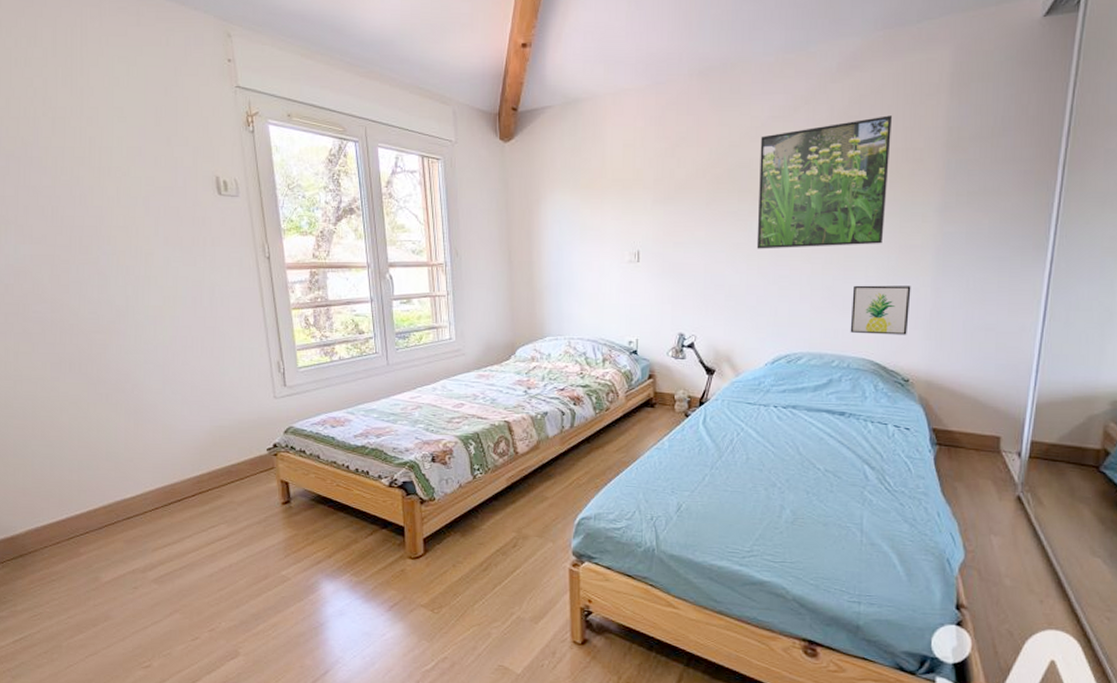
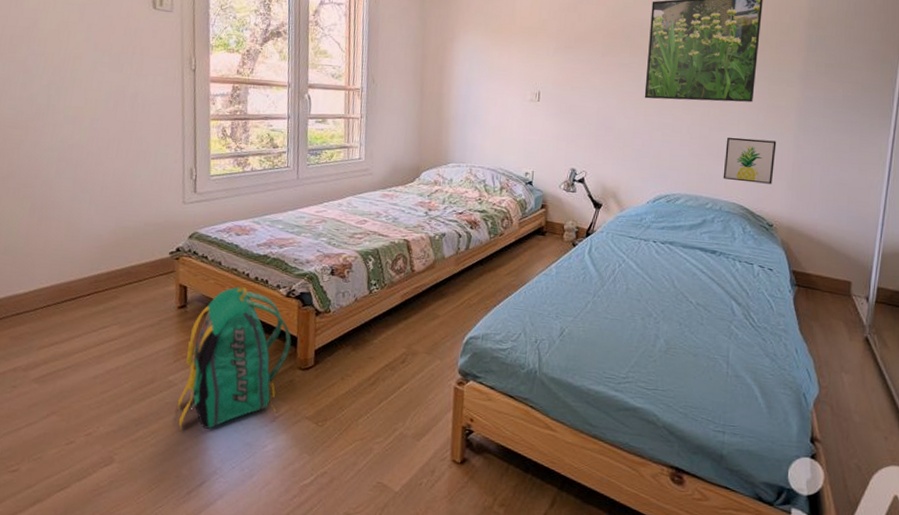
backpack: none [293,479,399,623] -> present [177,286,292,430]

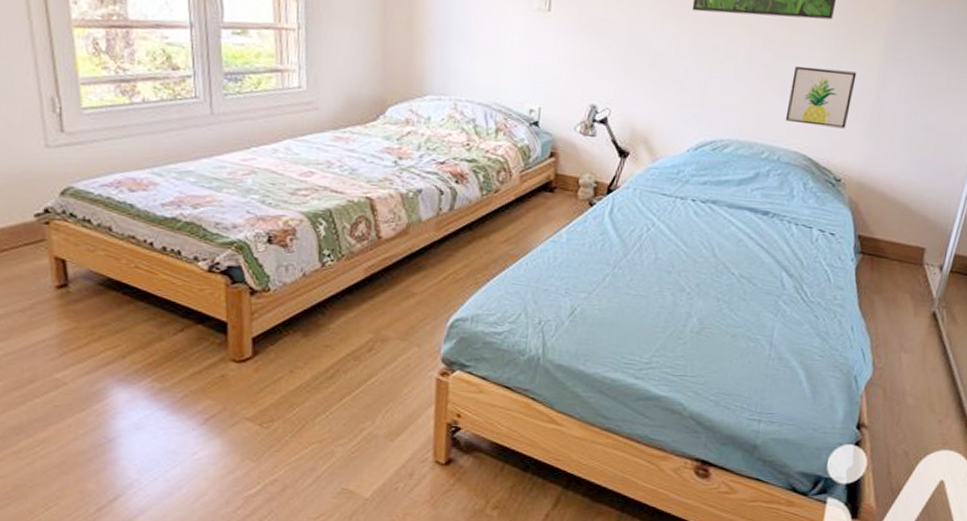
backpack: present [177,286,292,430] -> none [70,259,219,438]

